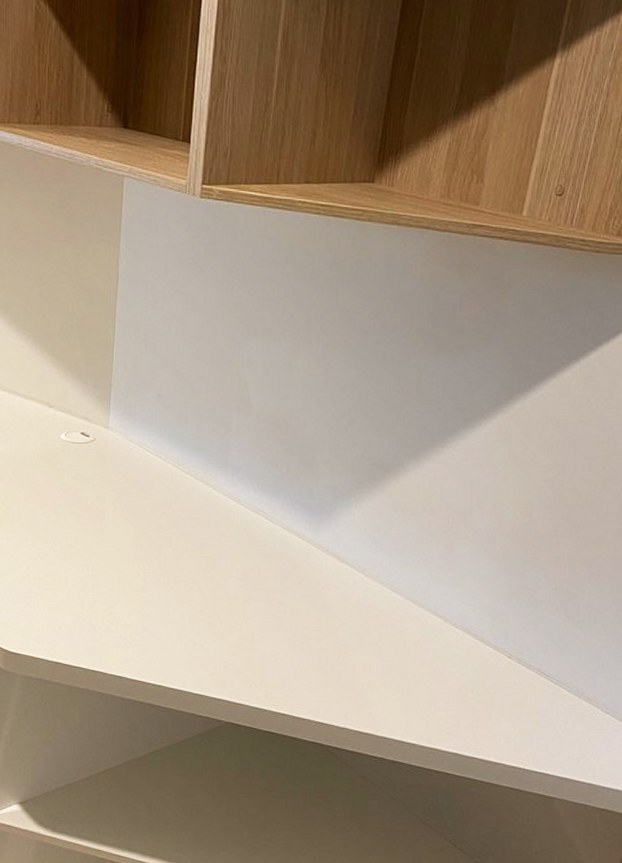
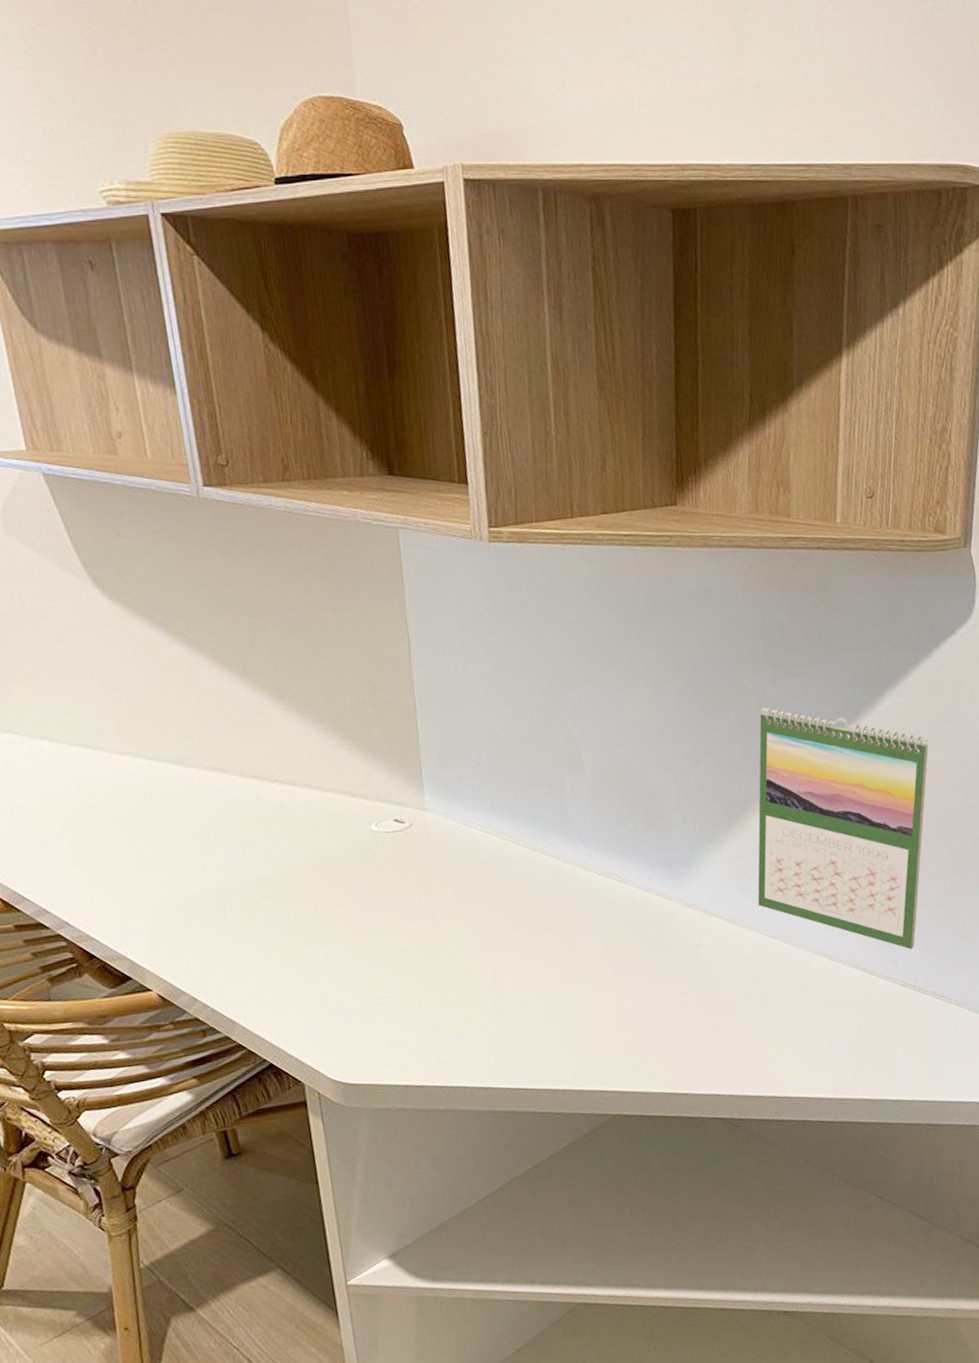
calendar: none [387,380,575,625] -> present [757,707,929,950]

